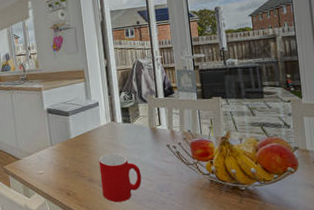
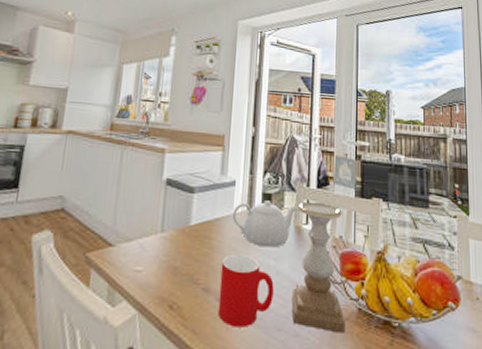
teapot: none [100,112,150,146] -> present [232,200,297,248]
candle holder: none [151,107,202,199] -> present [291,201,345,333]

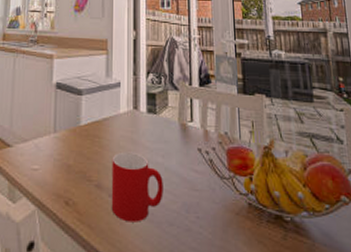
teapot: present [232,200,297,248] -> none [119,100,181,145]
candle holder: present [291,201,345,333] -> none [181,99,237,228]

